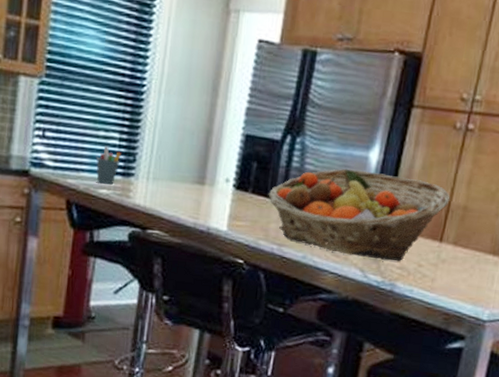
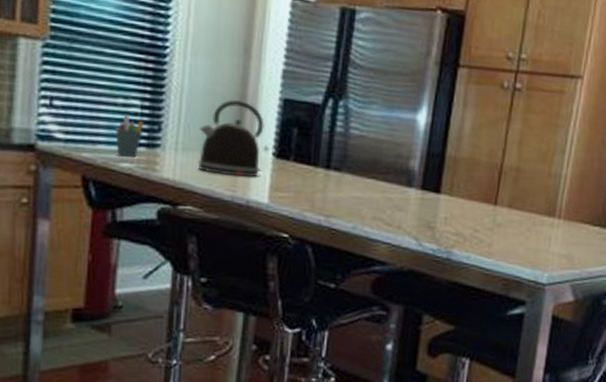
kettle: none [166,134,227,207] -> present [198,99,264,177]
fruit basket: present [268,168,450,262] -> none [312,132,502,228]

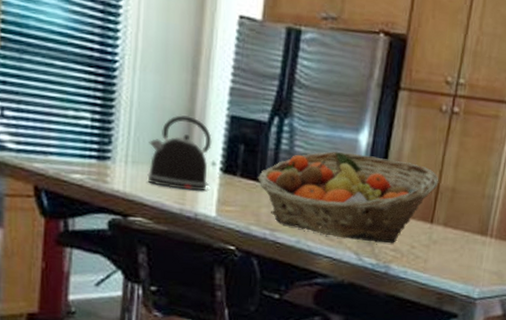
pen holder: present [115,114,144,157] -> none [66,126,94,169]
fruit basket: none [312,132,502,228] -> present [257,151,439,244]

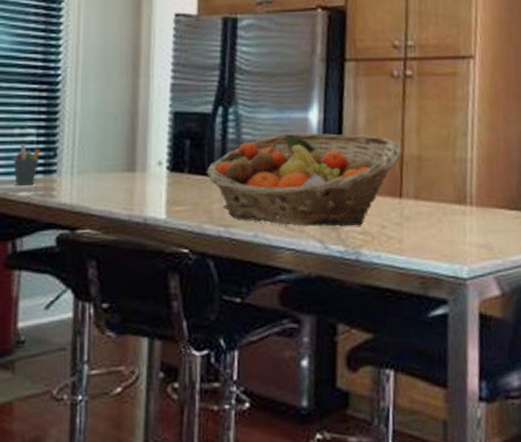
pen holder: none [66,126,94,169] -> present [13,144,40,186]
kettle: present [147,115,212,191] -> none [93,117,157,195]

